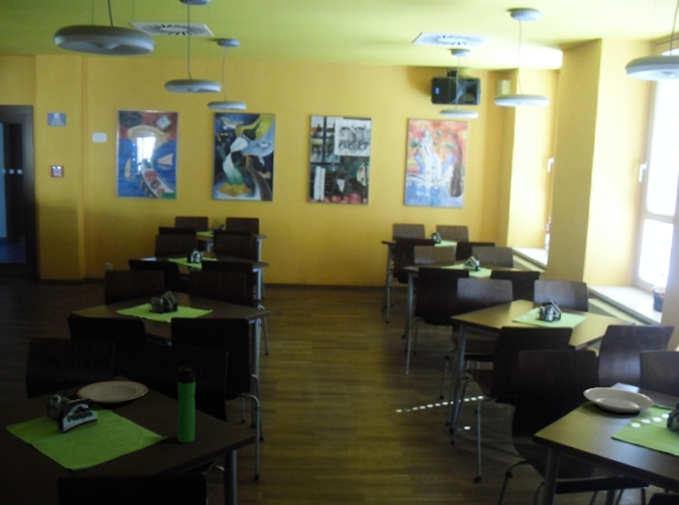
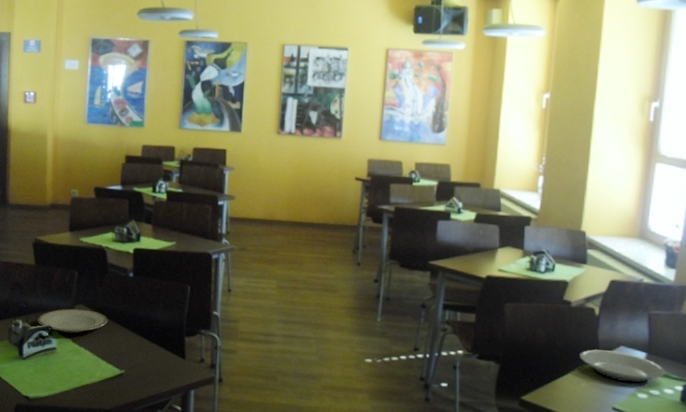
bottle: present [176,365,196,443] -> none [134,298,156,379]

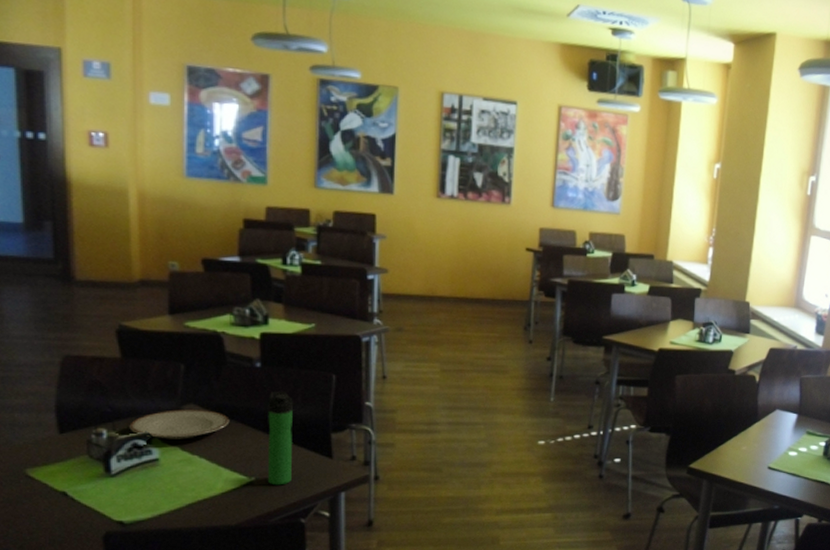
bottle: none [134,298,156,379] -> present [267,391,293,486]
plate: present [580,349,666,384] -> none [741,414,813,443]

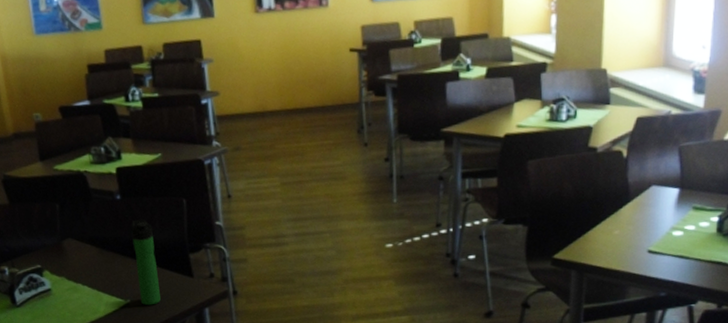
plate: present [129,409,230,439] -> none [24,242,102,272]

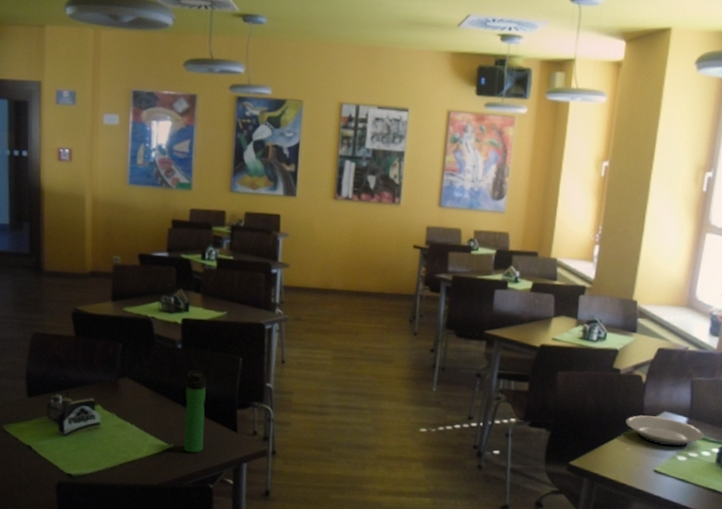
plate: none [610,192,701,223] -> present [626,415,705,447]

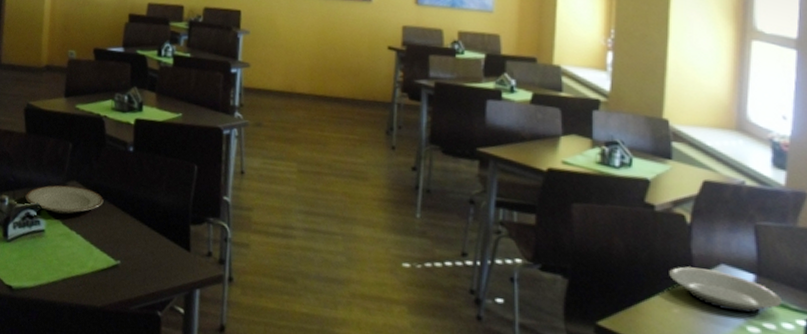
plate: none [79,382,155,408] -> present [25,185,104,214]
bottle: present [183,370,206,453] -> none [130,176,158,273]

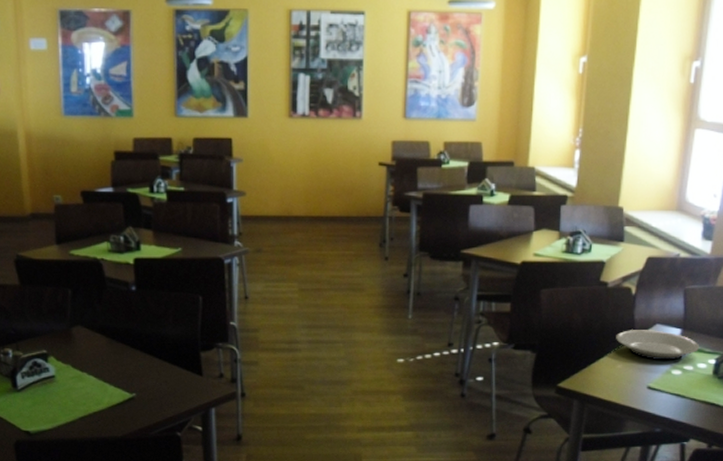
plate: present [25,185,104,214] -> none [30,331,112,358]

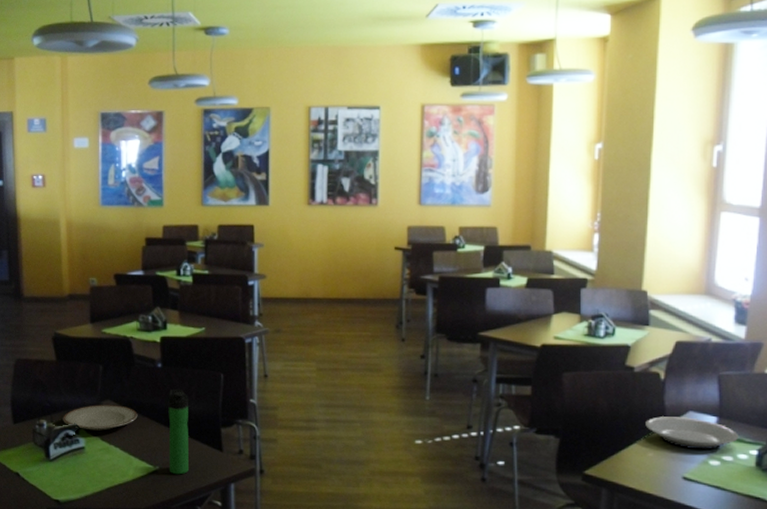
plate: none [30,331,112,358] -> present [63,405,138,431]
bottle: none [144,312,167,401] -> present [168,389,189,475]

